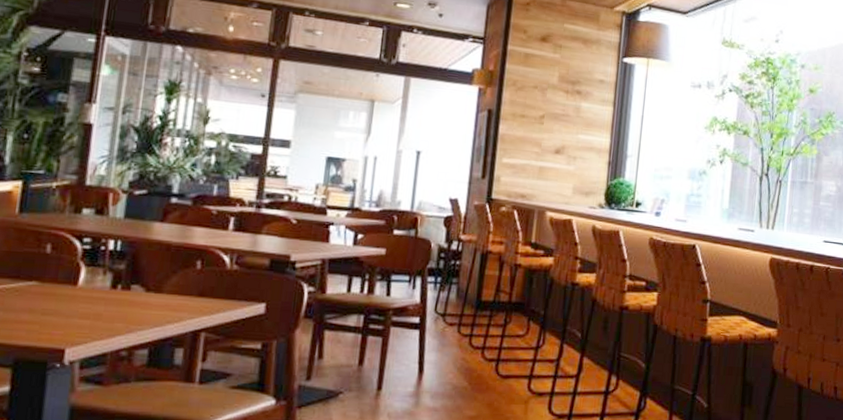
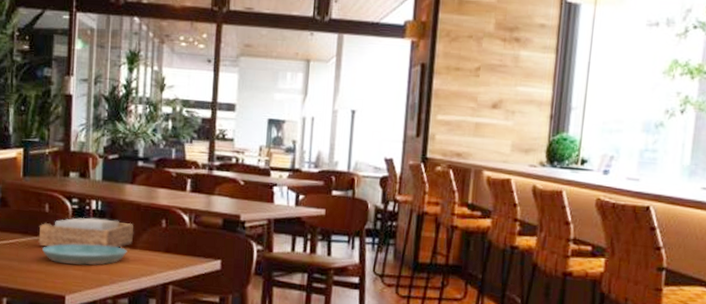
napkin holder: none [33,259,161,294] -> present [38,217,134,248]
saucer: none [38,289,151,313] -> present [42,244,127,266]

